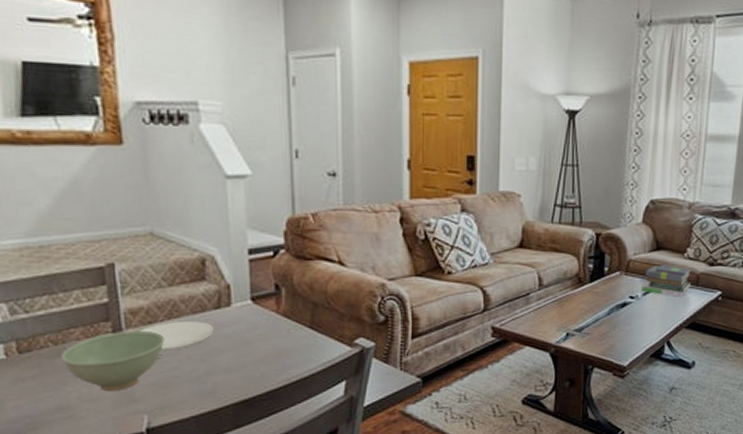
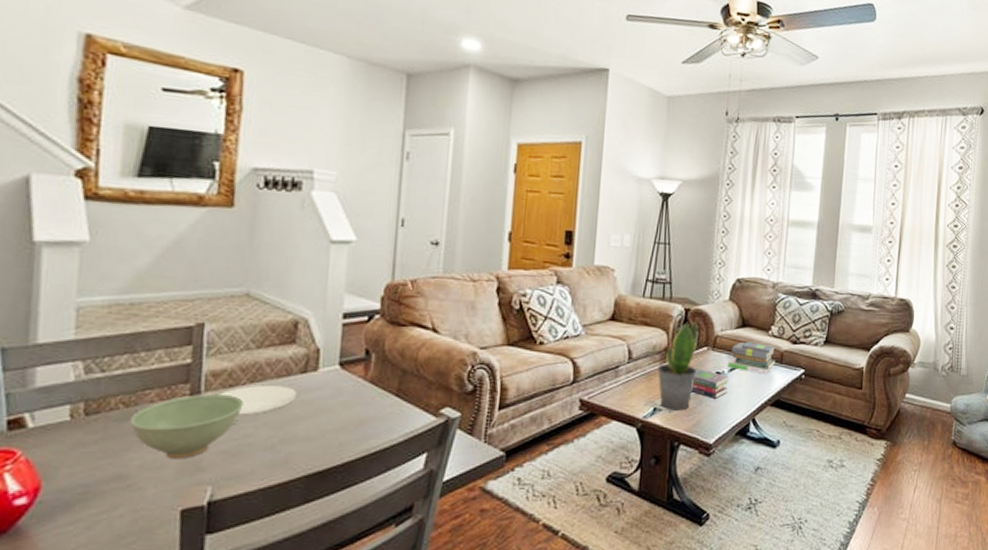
potted plant: none [568,245,610,335] -> present [657,321,698,411]
books: none [604,292,643,323] -> present [691,367,730,399]

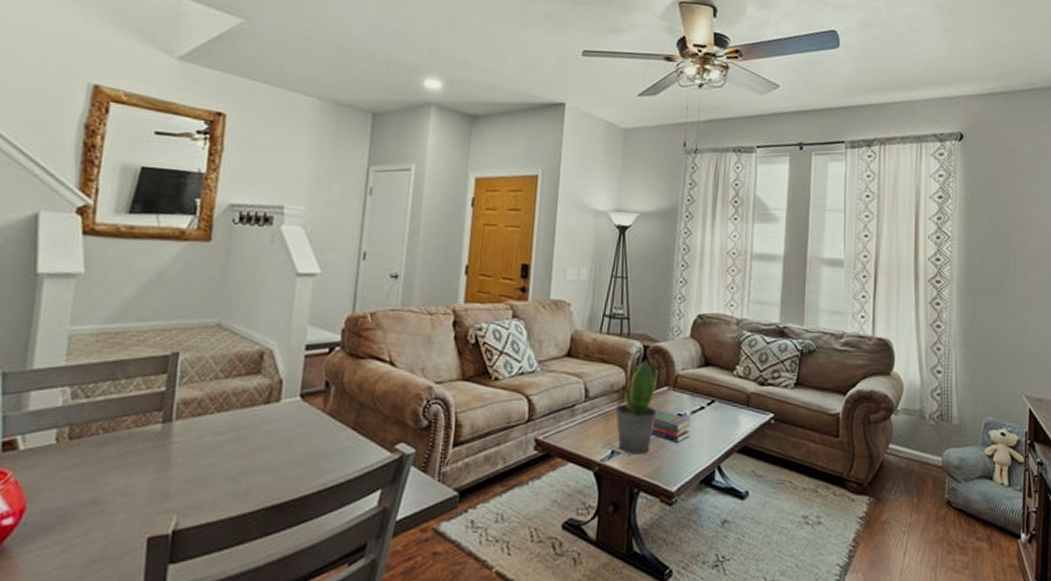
bowl: present [129,393,244,458] -> none [107,422,211,486]
plate: present [218,384,298,417] -> none [188,414,260,446]
books: present [728,341,775,375] -> none [690,381,741,418]

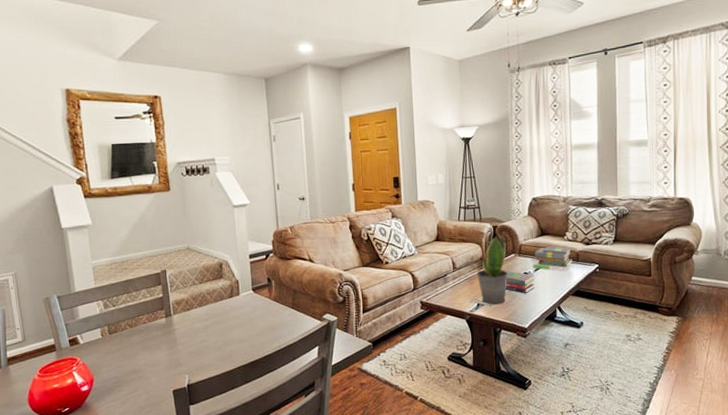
books: none [690,381,741,418] -> present [533,246,572,272]

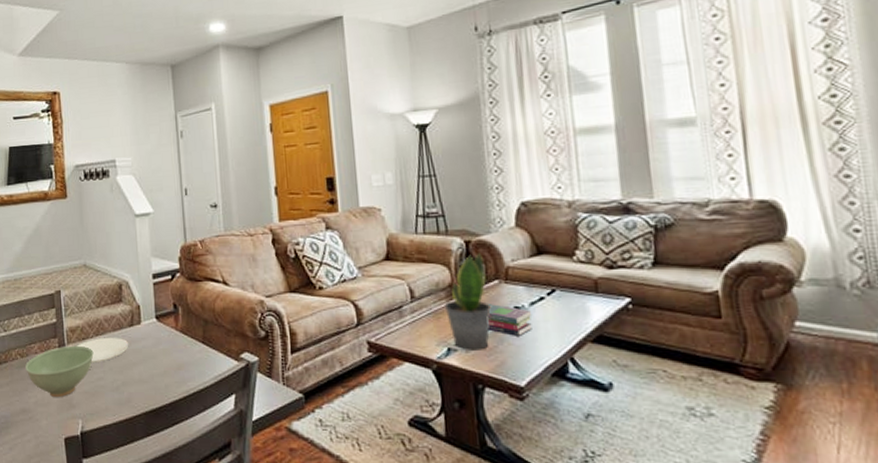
bowl: none [134,315,198,358] -> present [24,345,94,397]
plate: none [182,306,229,329] -> present [76,337,129,364]
books: present [533,246,572,272] -> none [527,270,588,307]

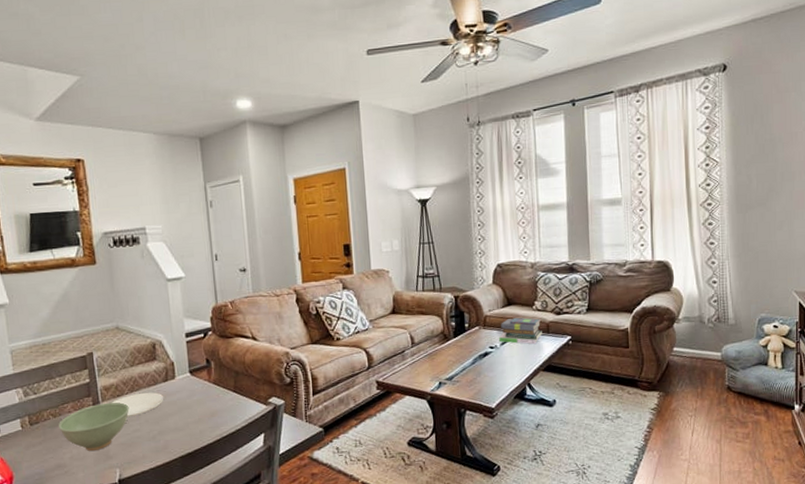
potted plant: present [444,253,491,350] -> none [437,305,472,383]
books: present [485,303,533,336] -> none [468,345,502,370]
books: none [527,270,588,307] -> present [499,317,542,345]

